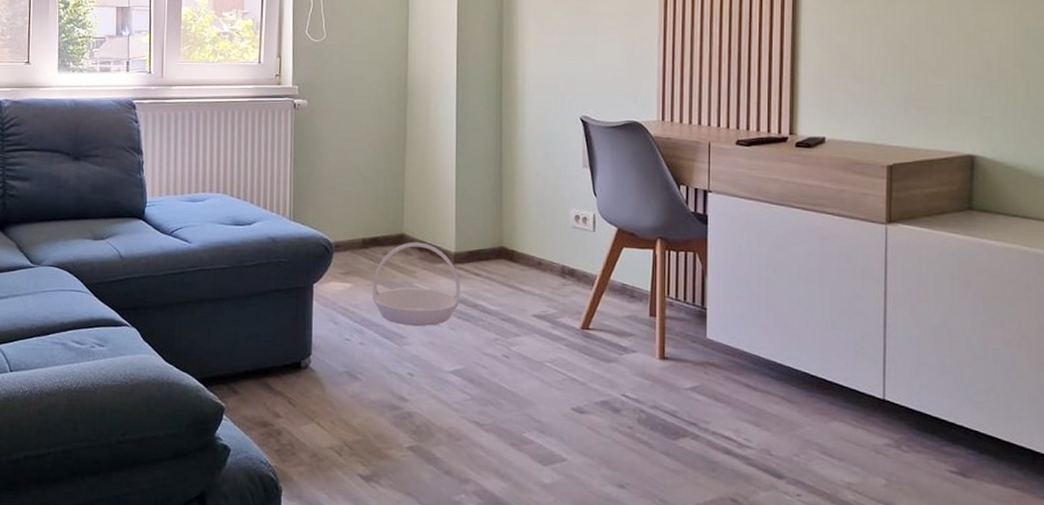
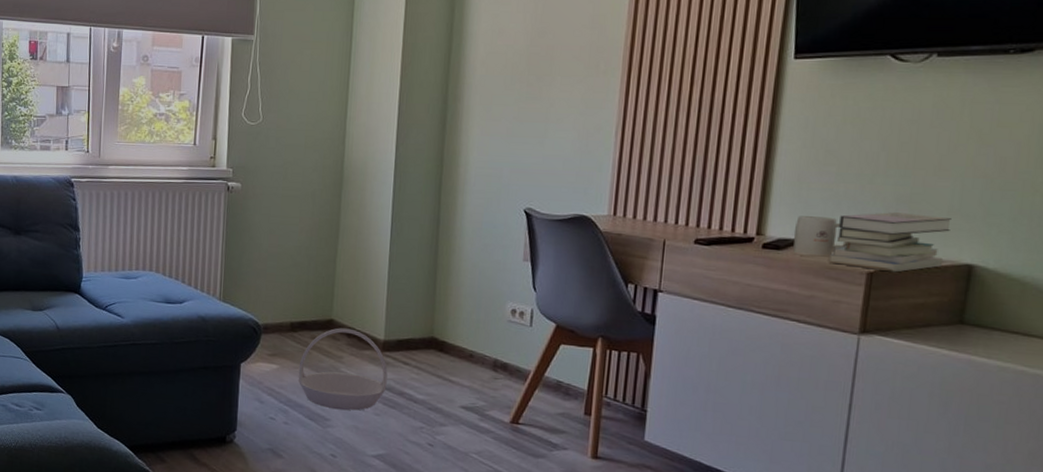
mug: none [821,115,868,154] -> present [793,216,847,258]
books: none [853,110,952,165] -> present [828,212,951,273]

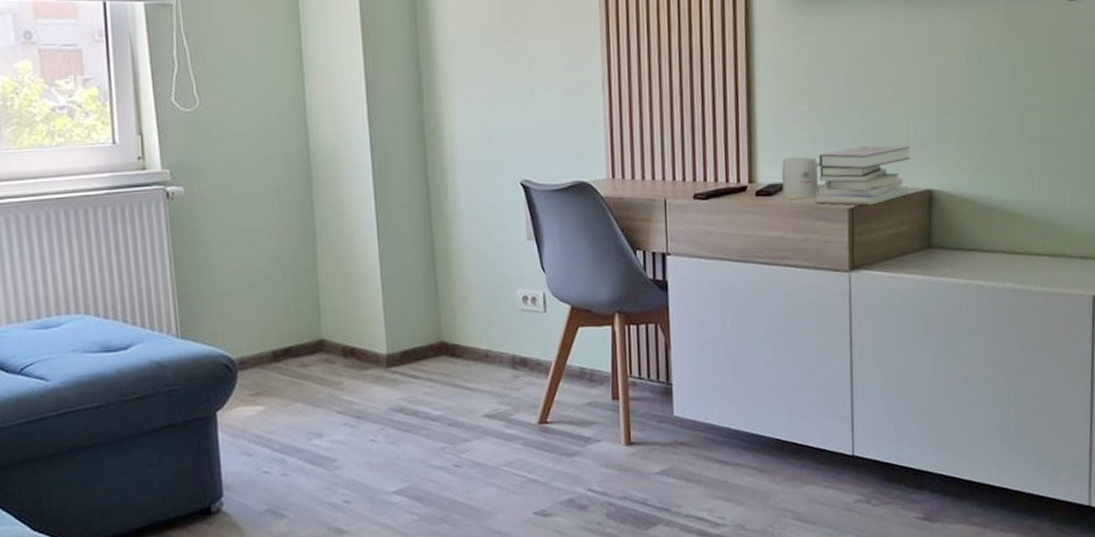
basket: present [298,328,388,411] -> none [290,347,398,446]

